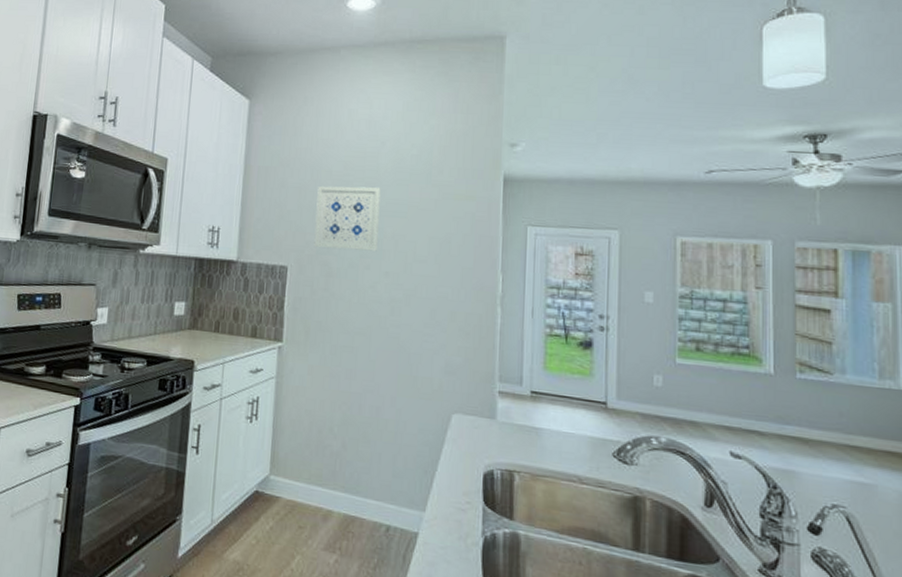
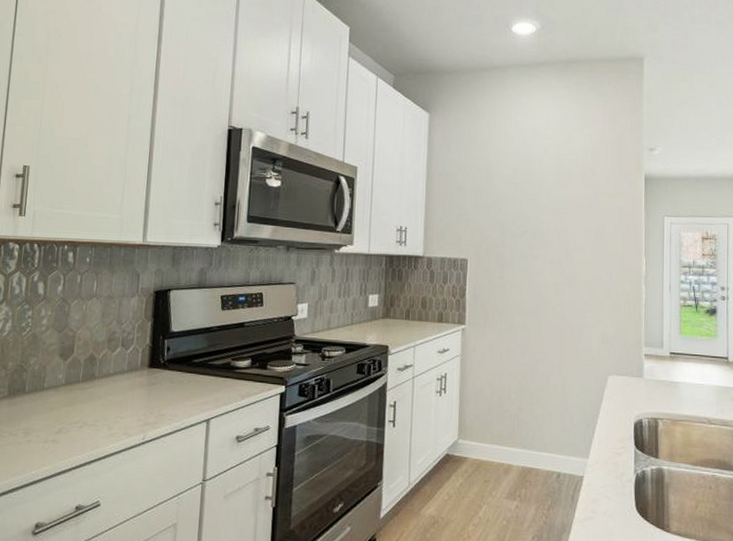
wall art: present [314,186,381,251] -> none [489,187,545,243]

